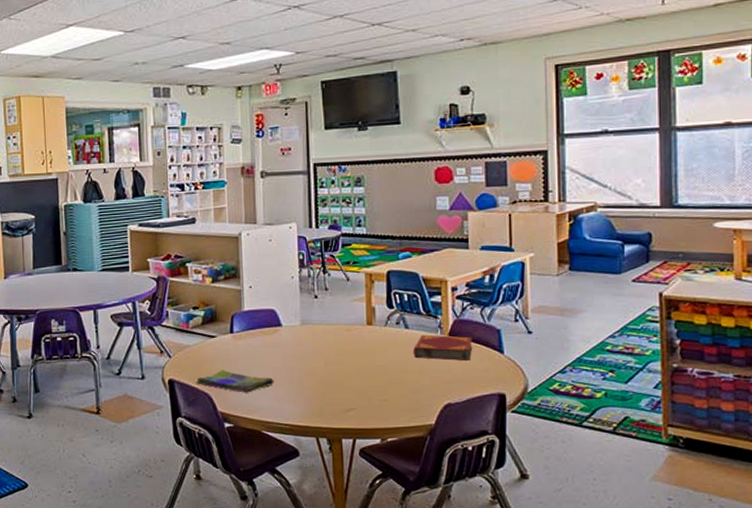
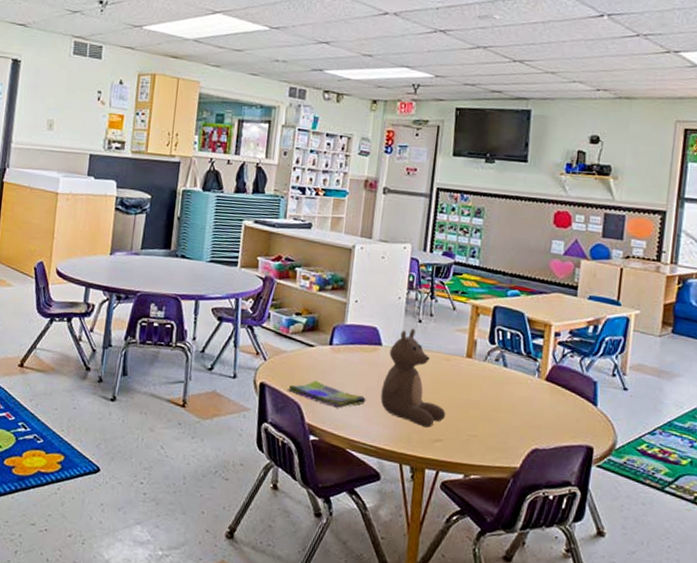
teddy bear: none [288,305,355,399] -> present [380,328,446,428]
hardback book: present [413,334,473,362] -> none [508,375,569,409]

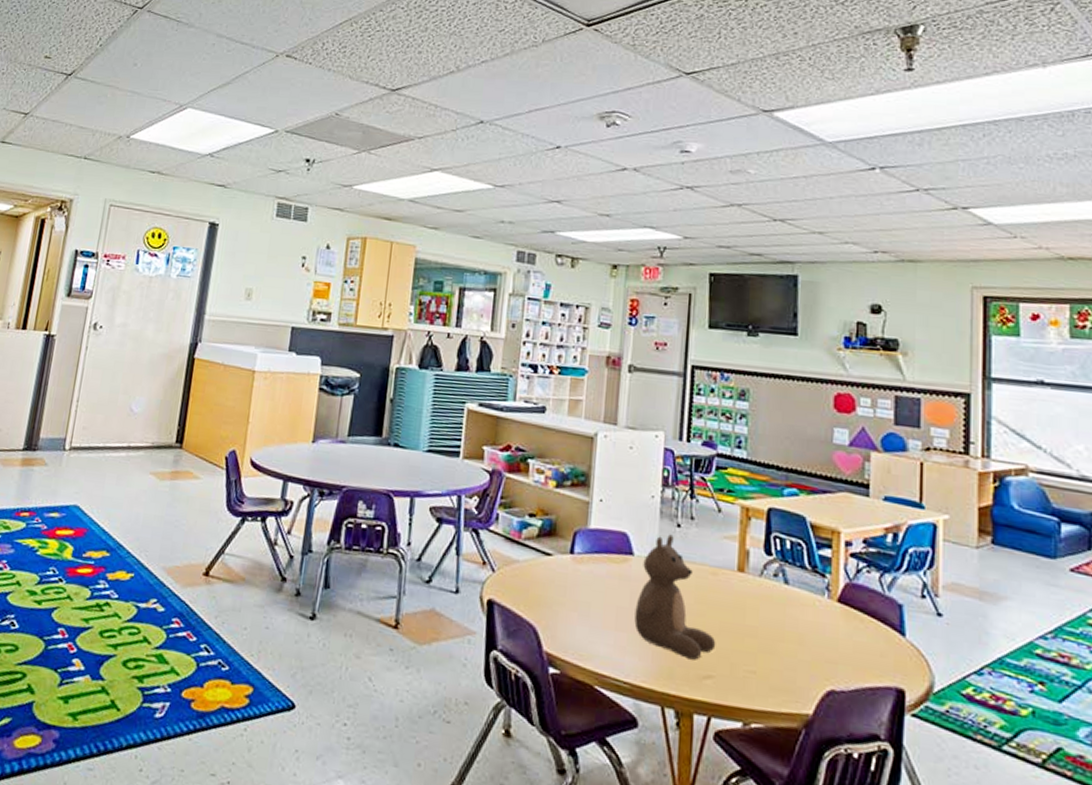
dish towel: present [287,381,366,408] -> none [520,598,617,634]

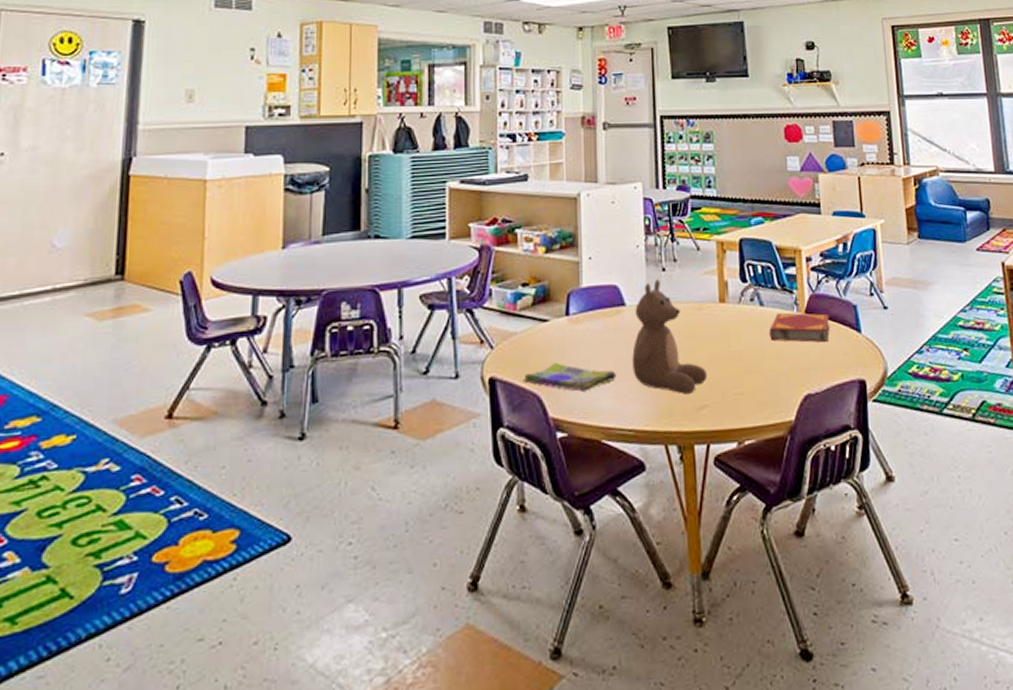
dish towel: none [520,598,617,634] -> present [522,362,616,392]
hardback book: none [792,595,868,639] -> present [769,312,830,343]

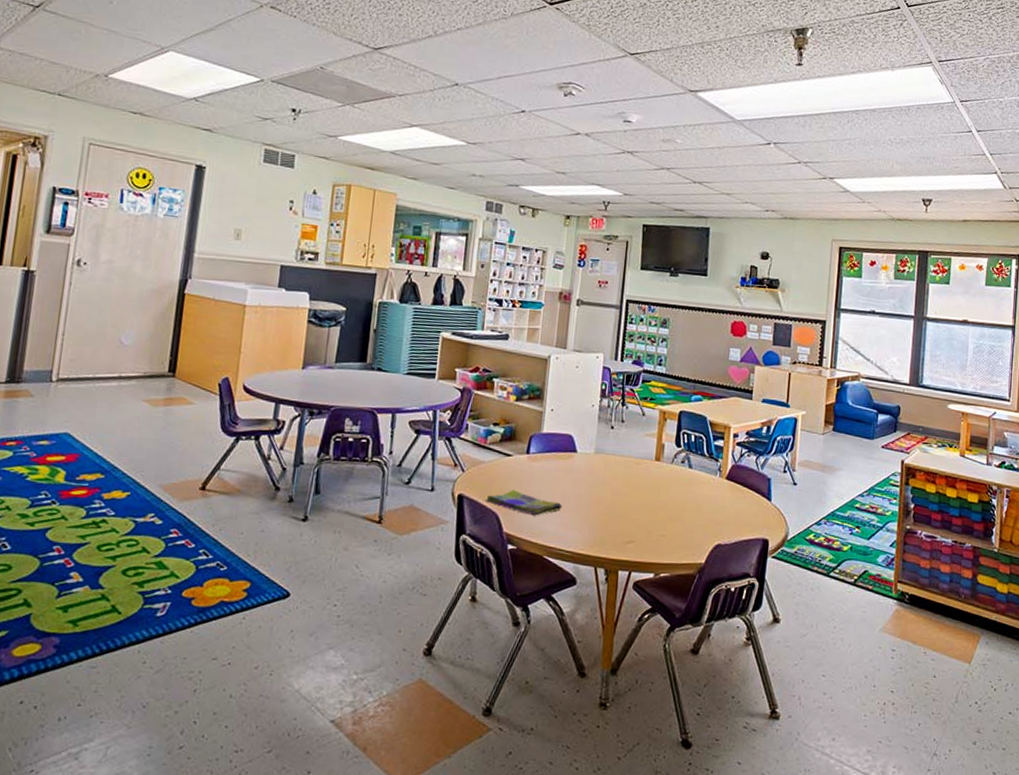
teddy bear: present [632,279,708,394] -> none [576,434,637,530]
hardback book: present [769,312,830,343] -> none [693,475,747,506]

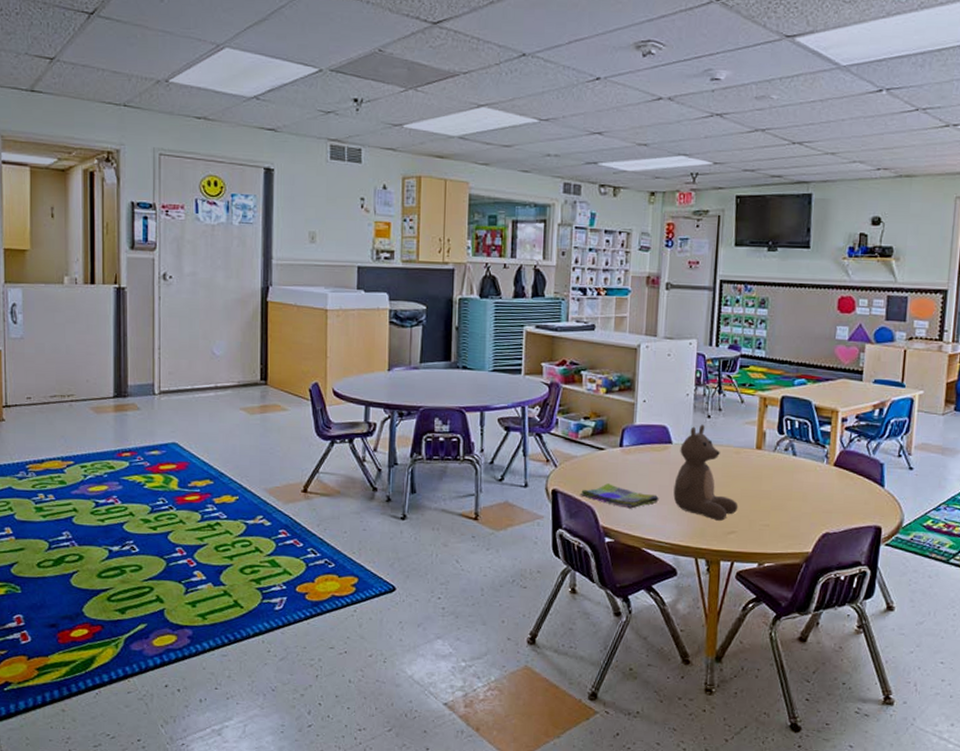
teddy bear: none [576,434,637,530] -> present [673,424,739,521]

